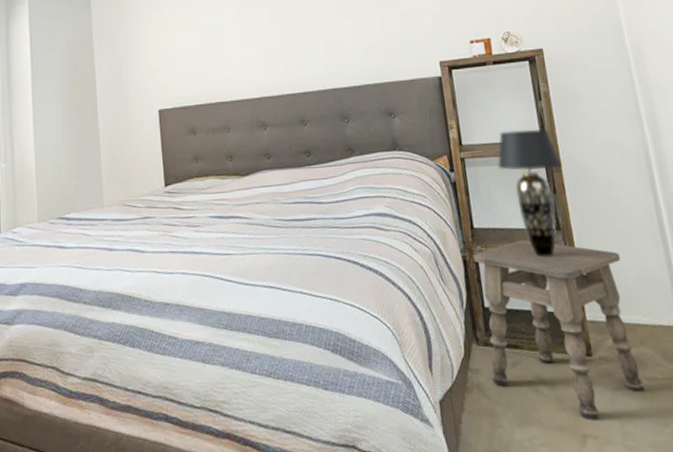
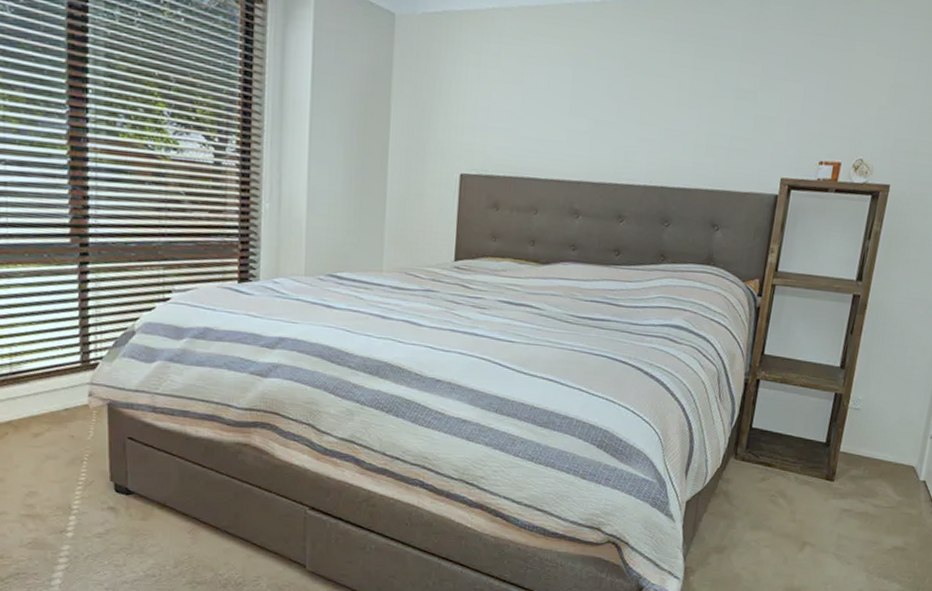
side table: present [473,239,645,421] -> none [739,372,890,533]
table lamp: present [498,128,562,258] -> none [806,264,868,392]

